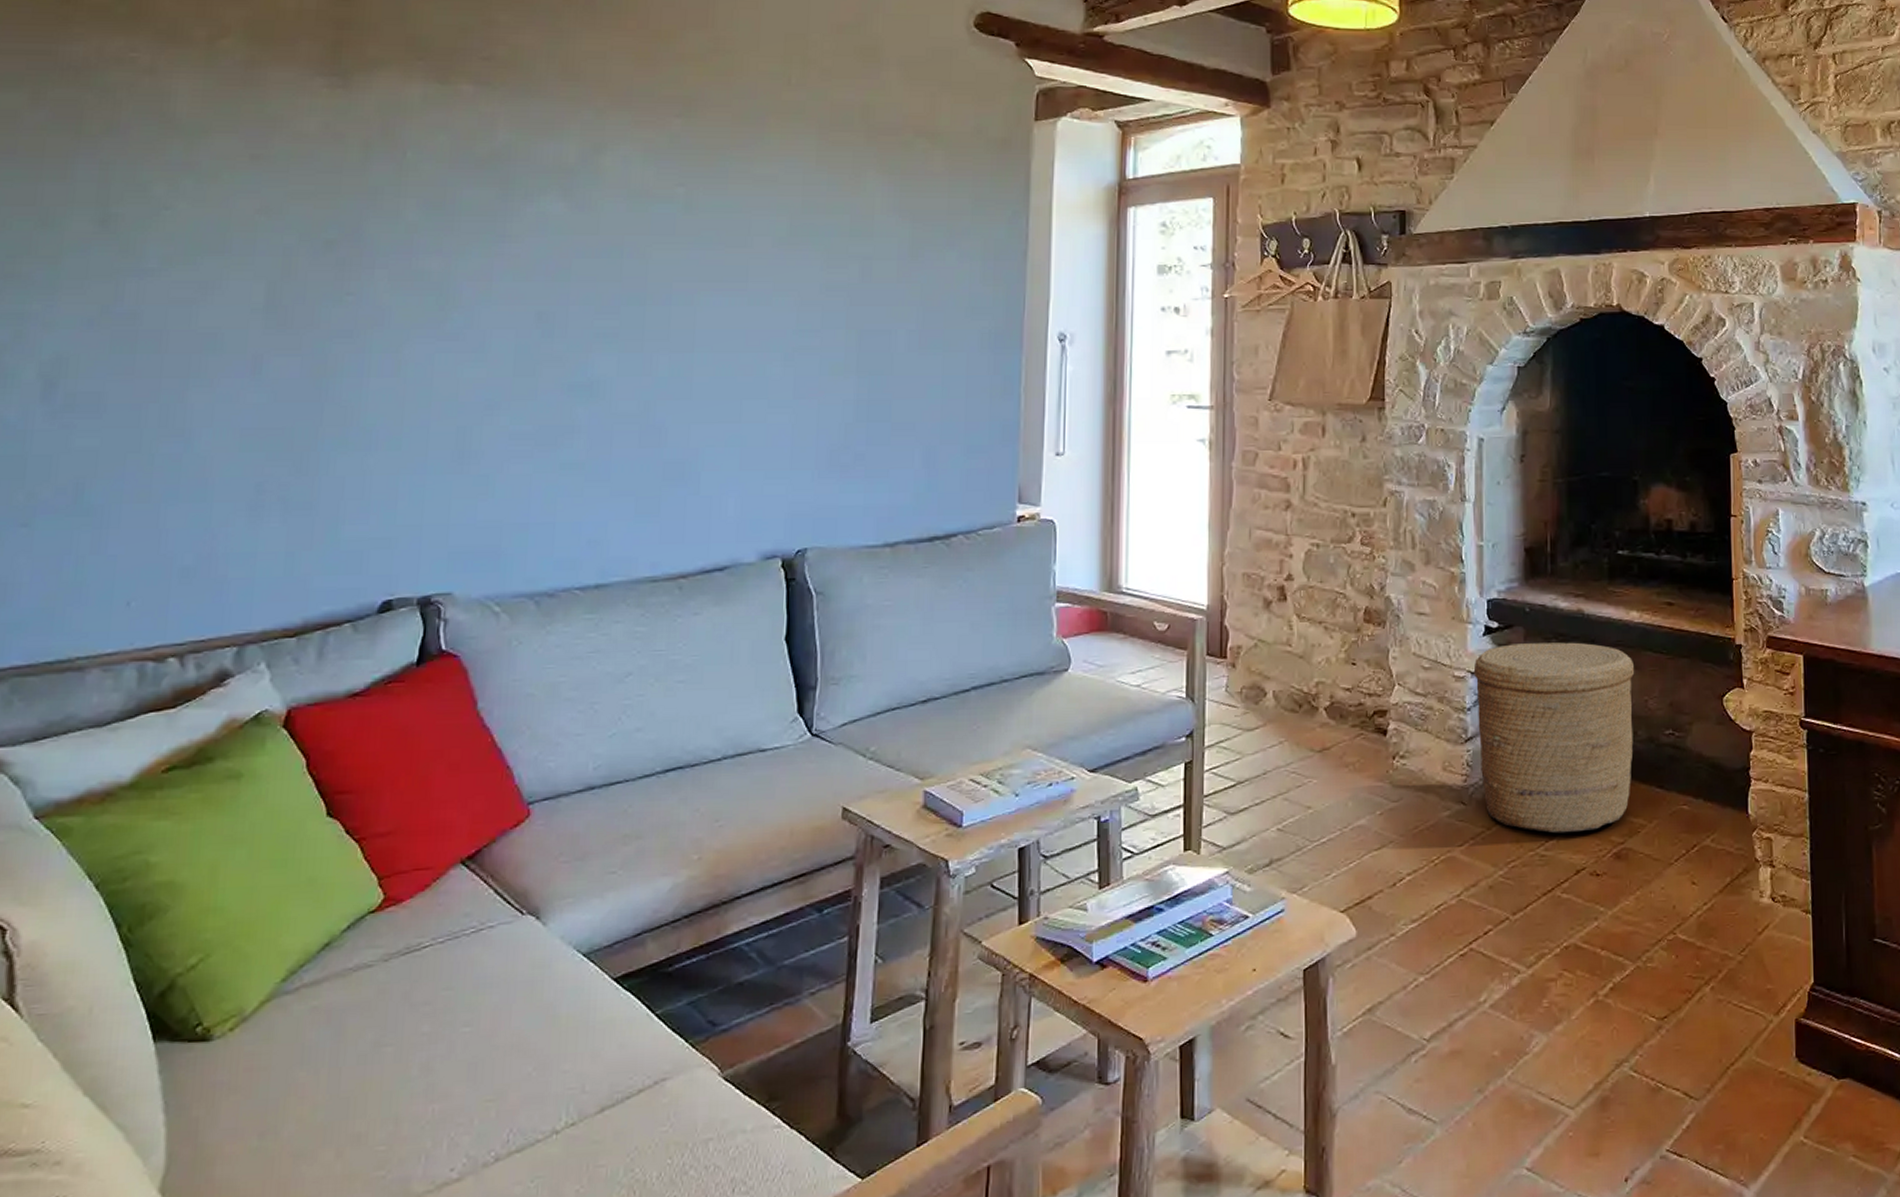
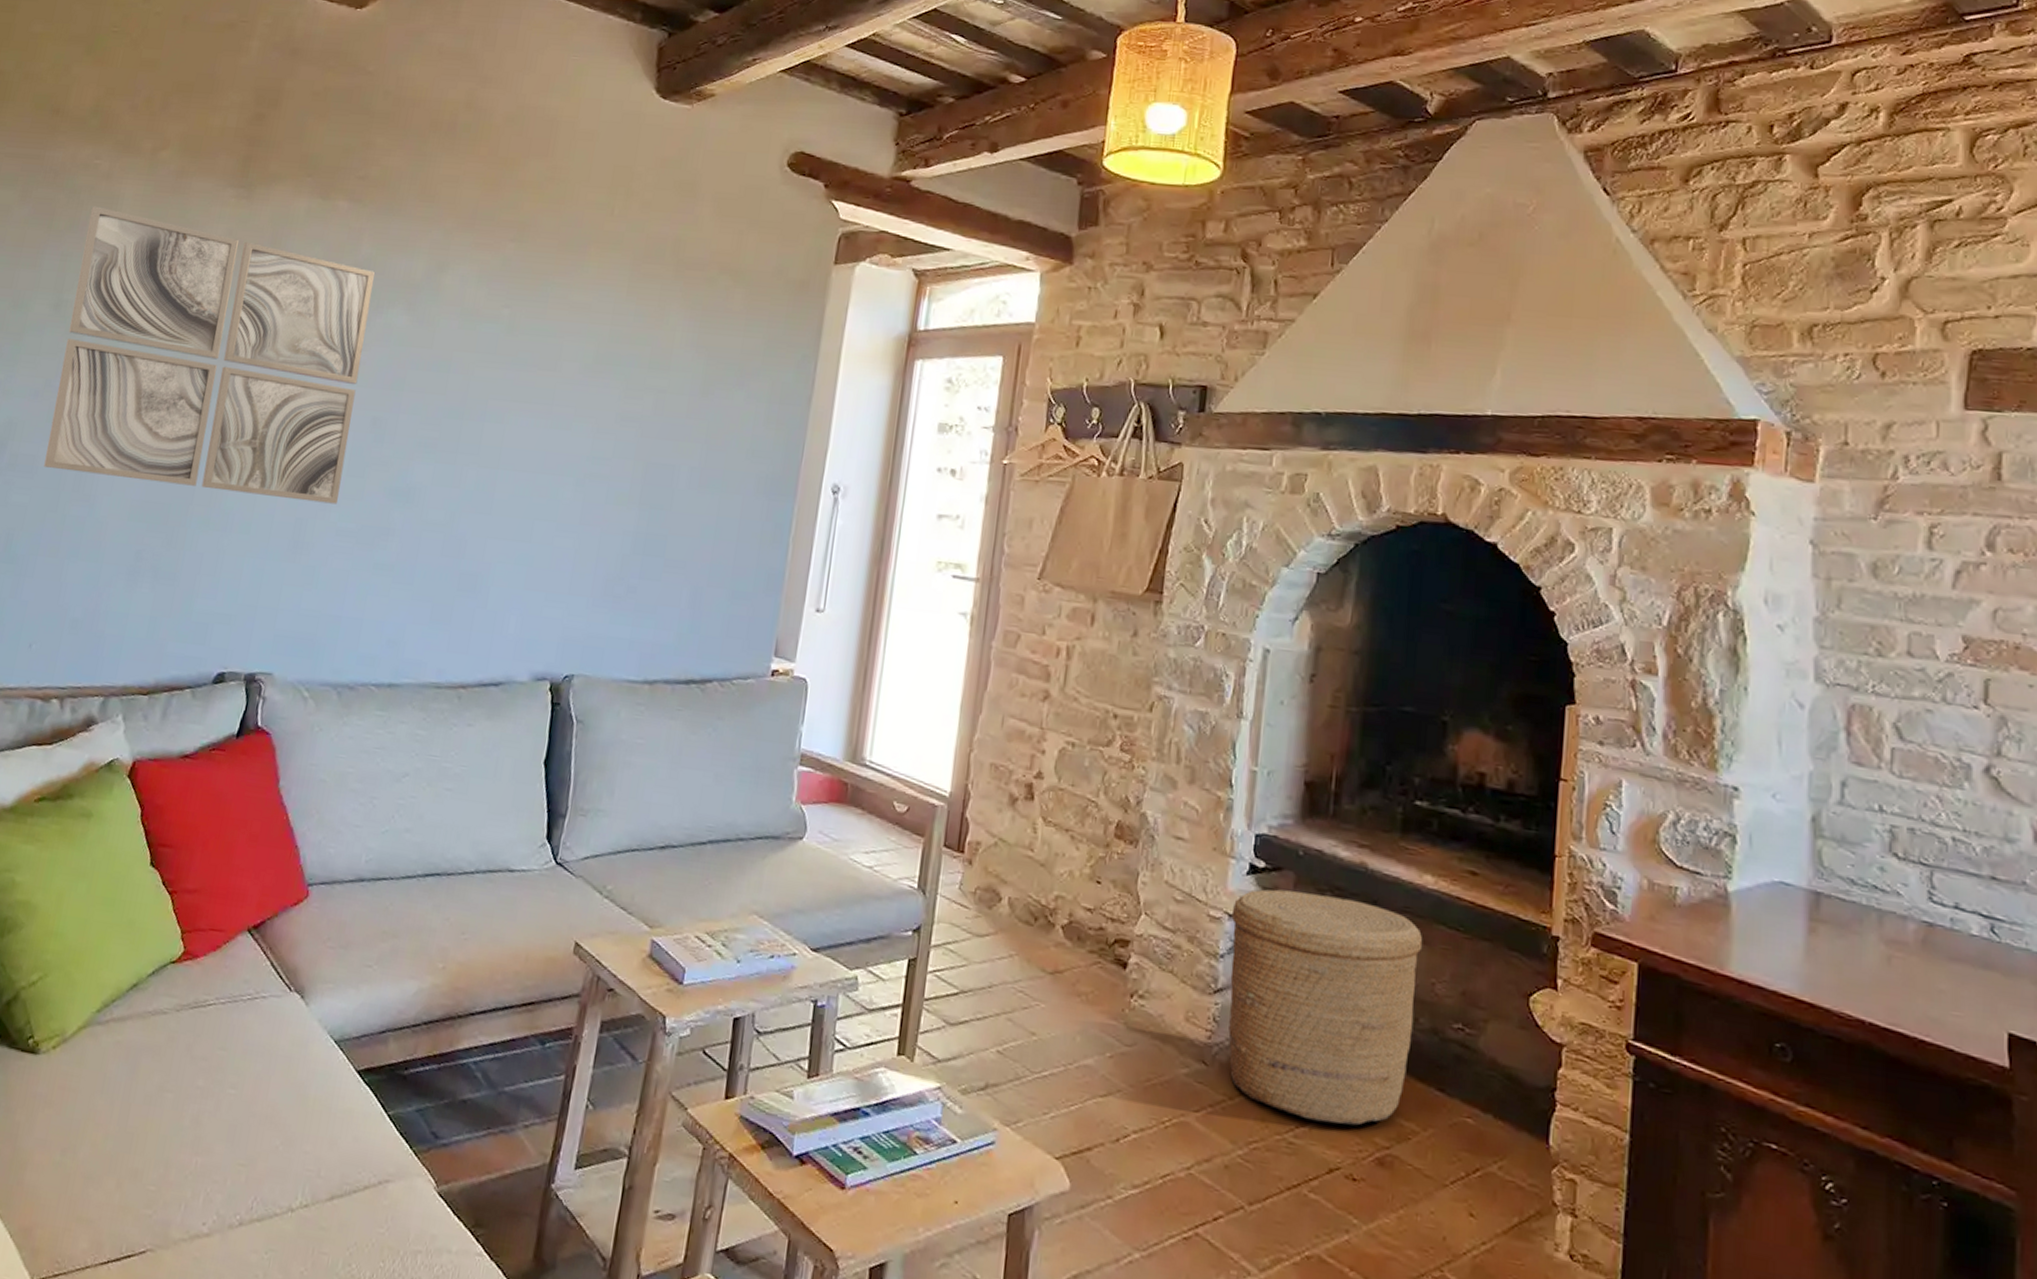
wall art: none [114,105,519,408] -> present [44,206,376,504]

